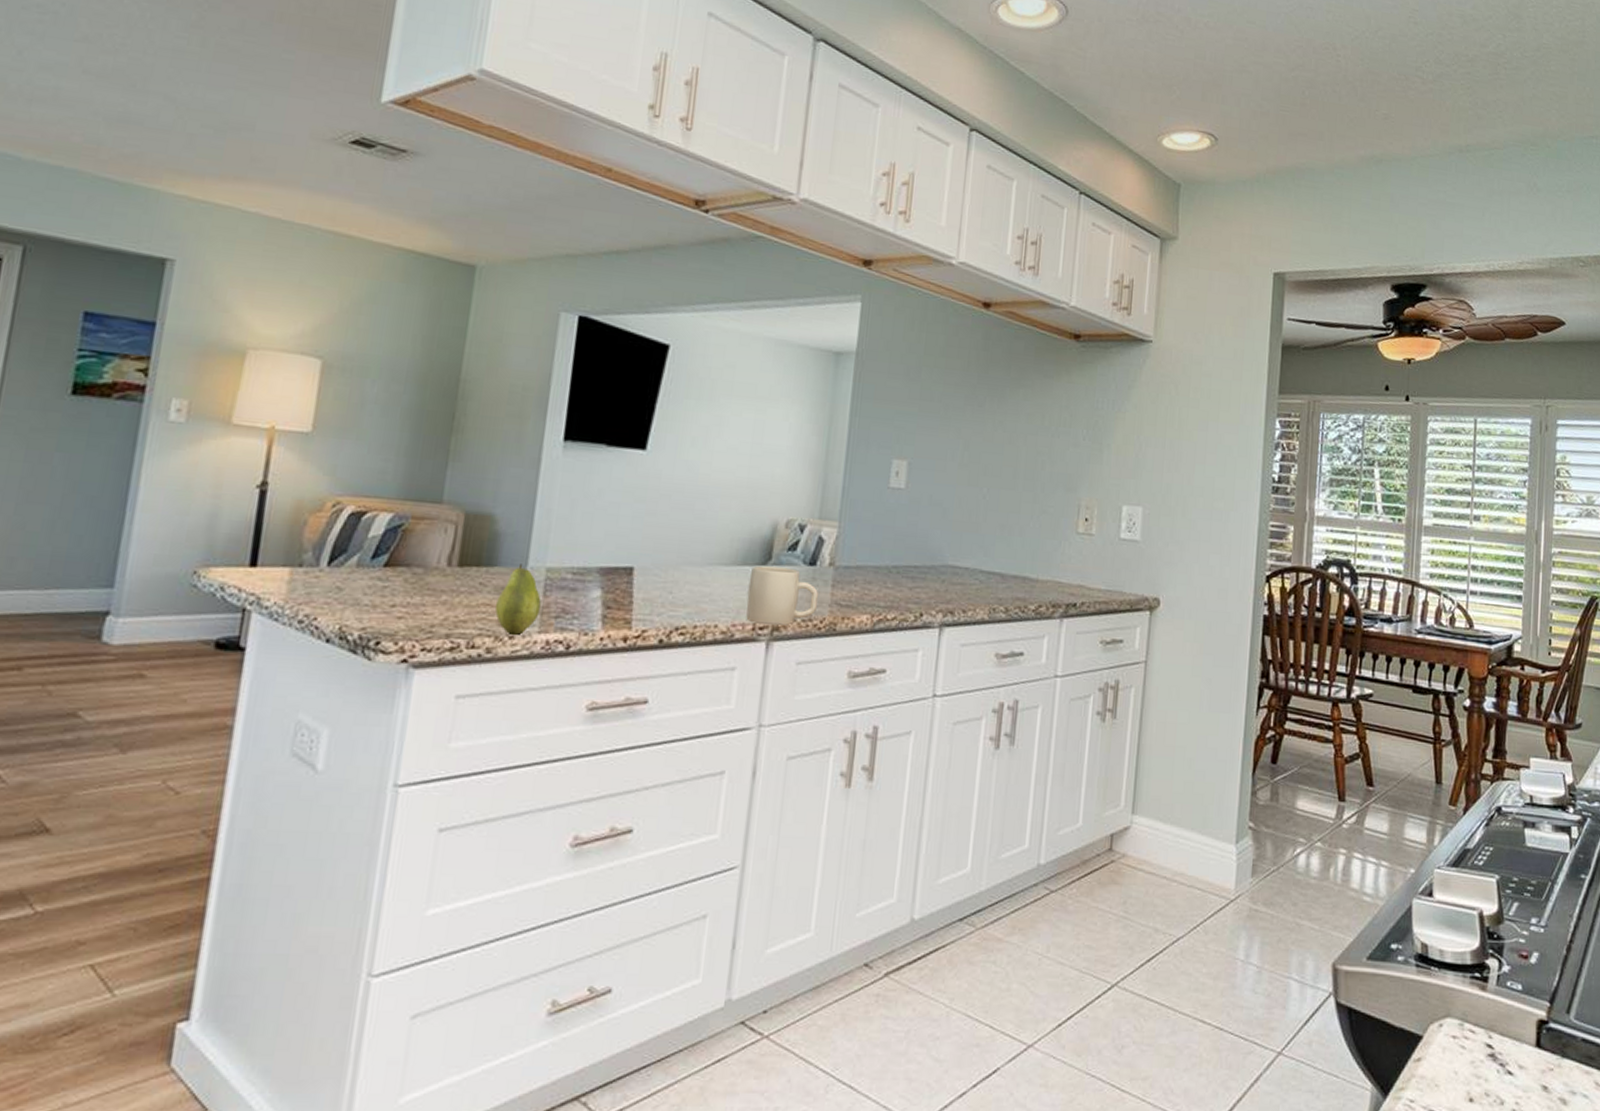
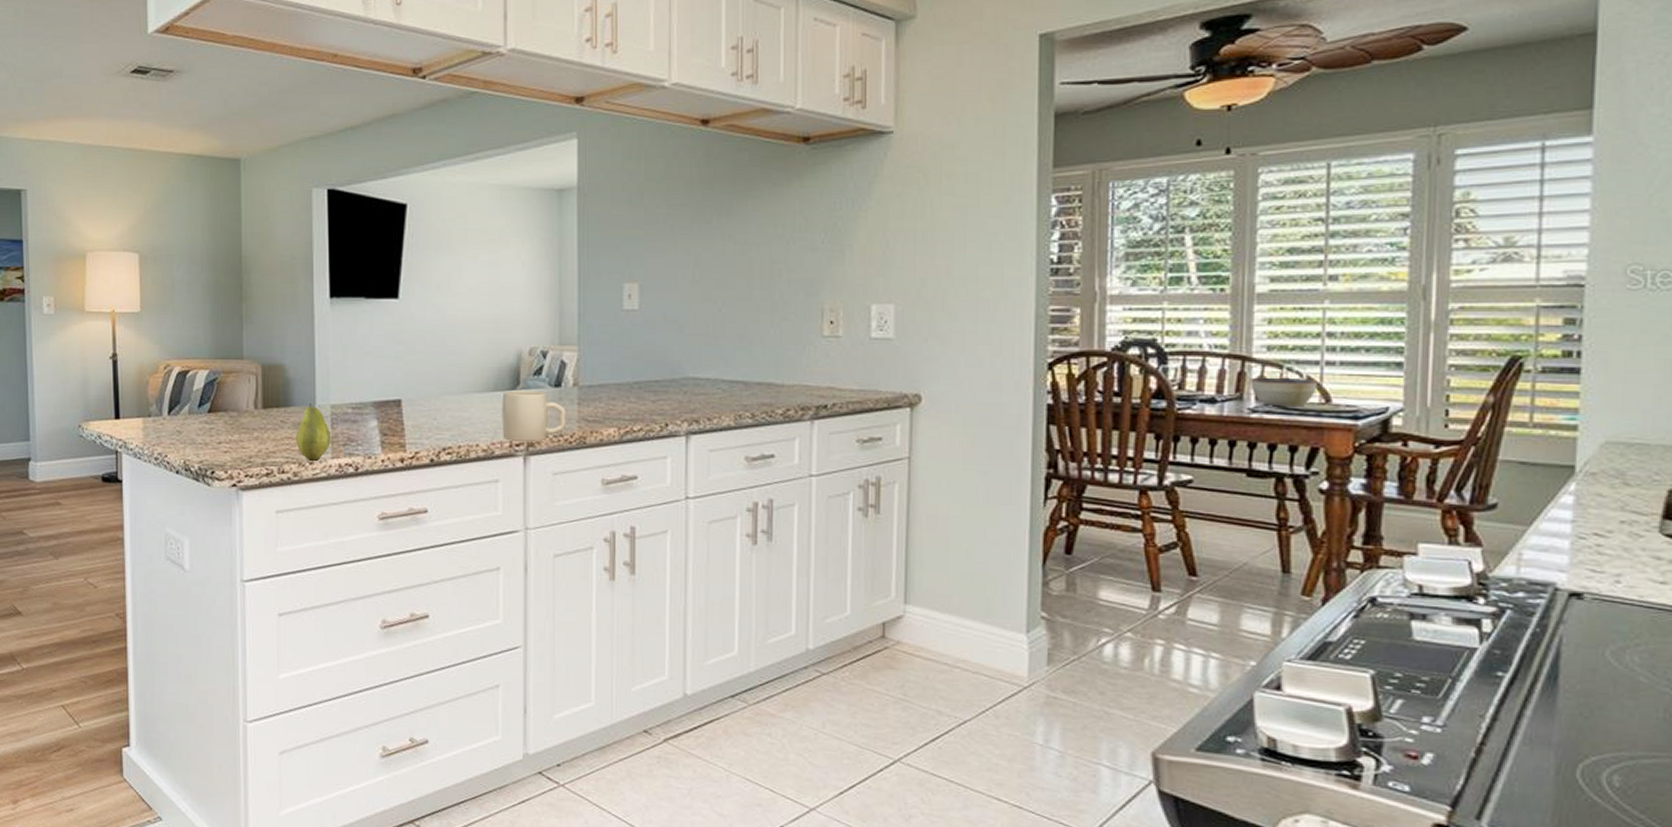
bowl: none [1417,601,1464,631] -> present [1249,377,1318,407]

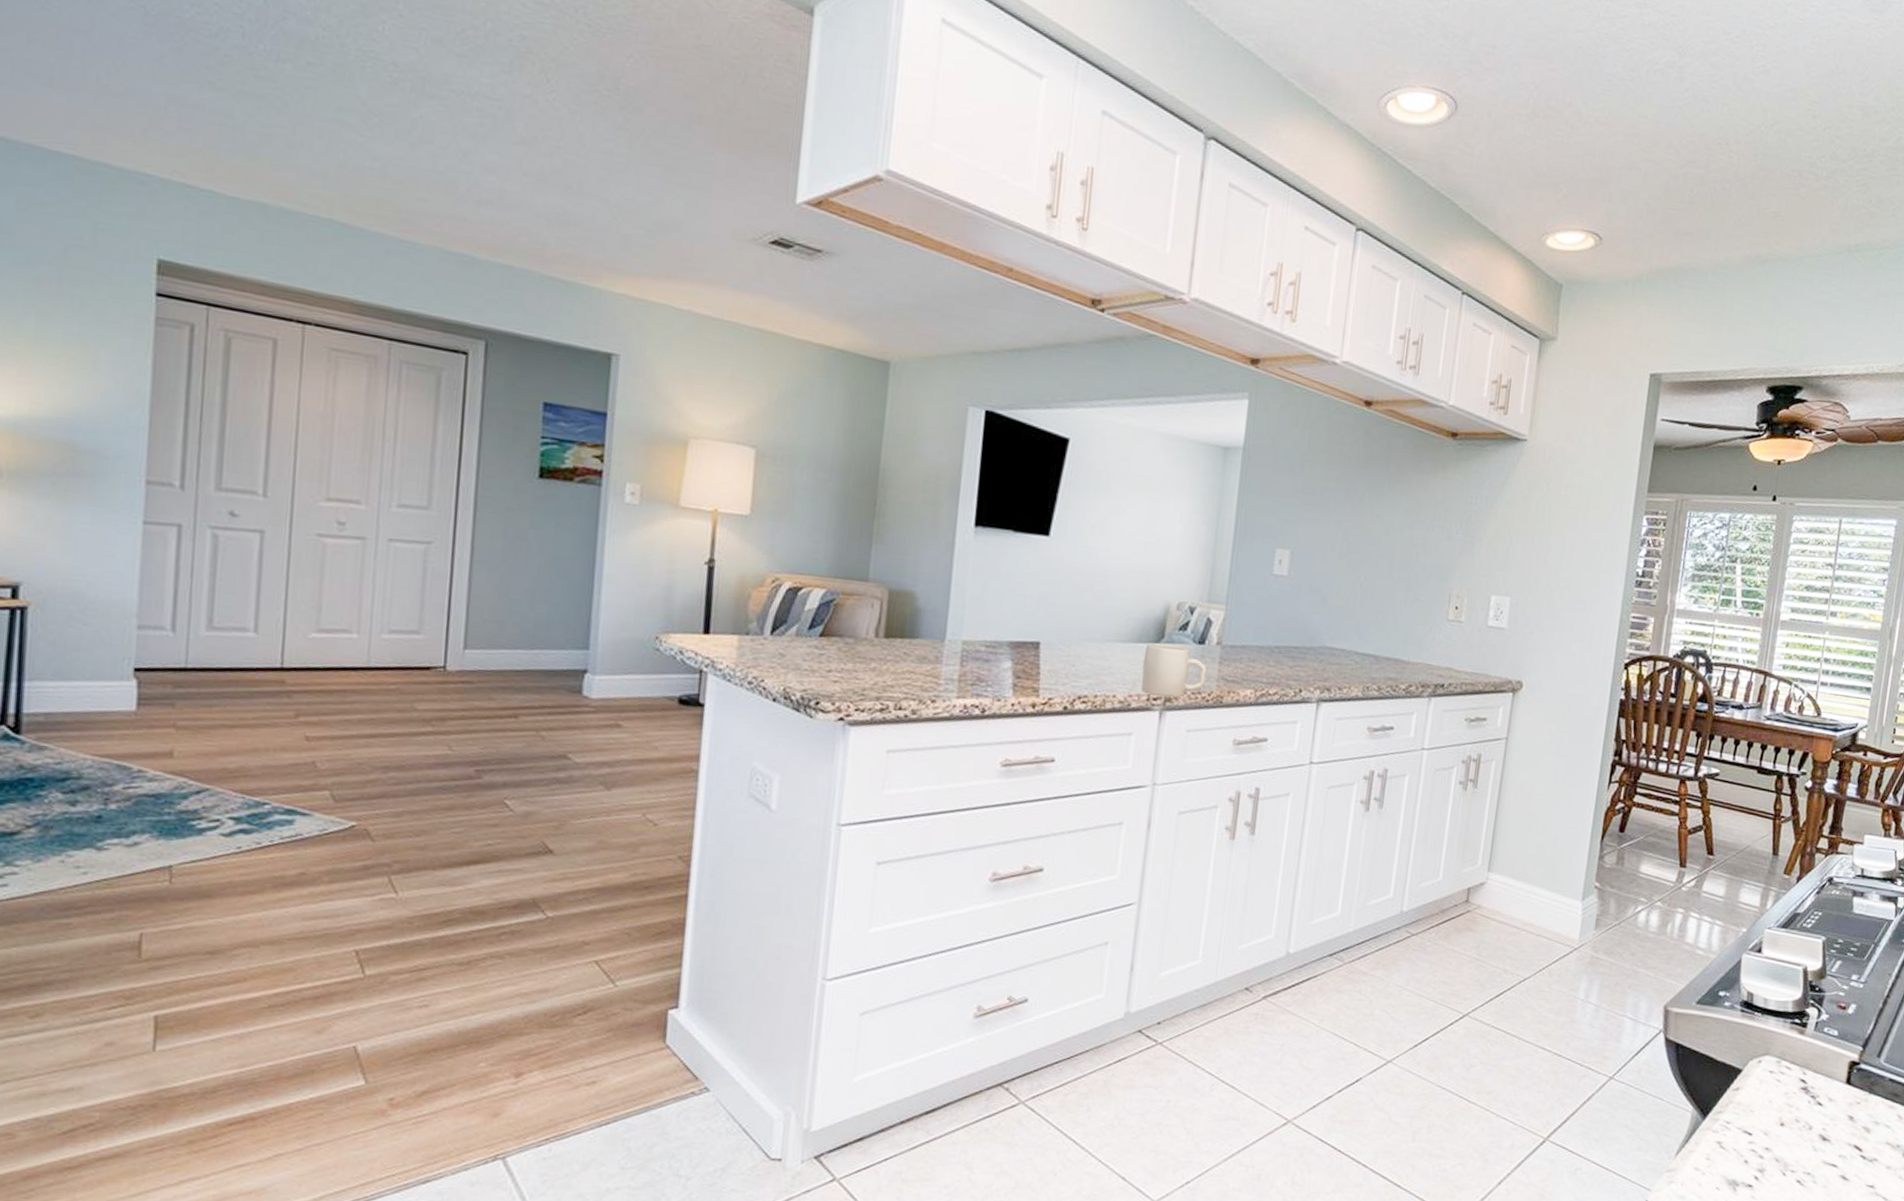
fruit: present [295,403,330,462] -> none [918,637,959,700]
bowl: present [1249,377,1318,407] -> none [1768,690,1814,718]

